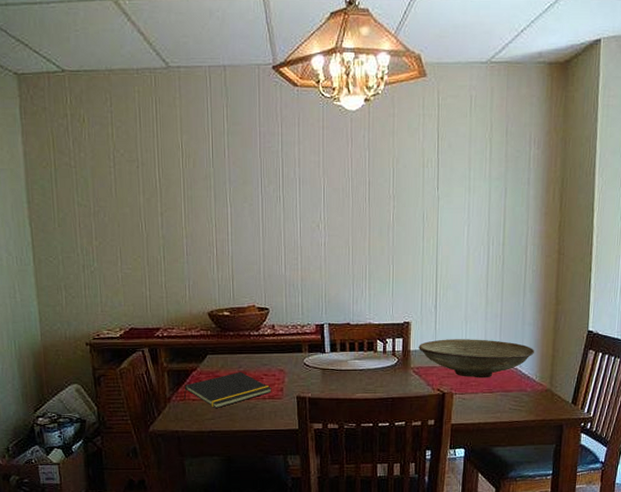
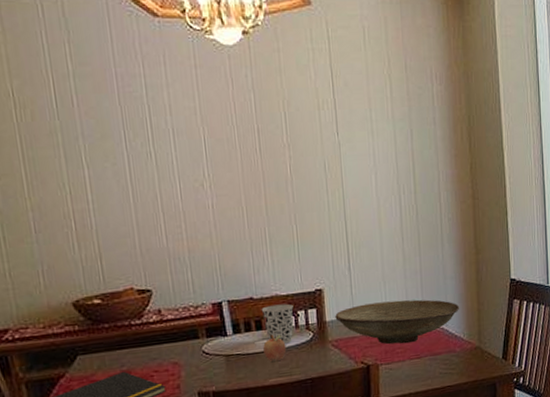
fruit: none [354,356,374,380] -> present [263,334,287,362]
cup: none [356,331,383,365] -> present [261,304,294,344]

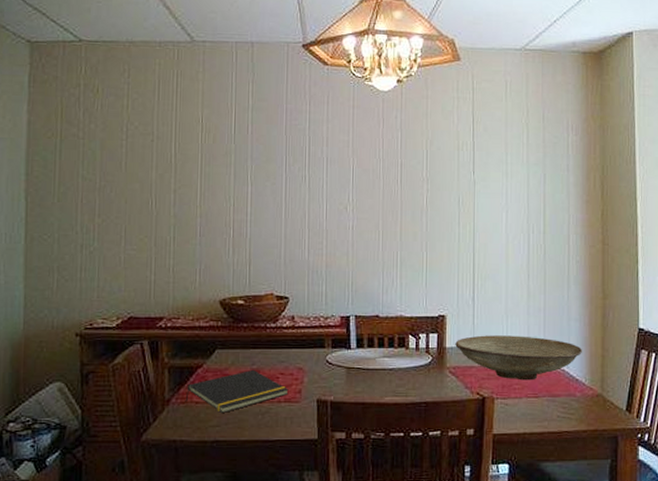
cup: present [261,304,294,344] -> none [385,325,416,364]
fruit: present [263,334,287,362] -> none [383,353,405,381]

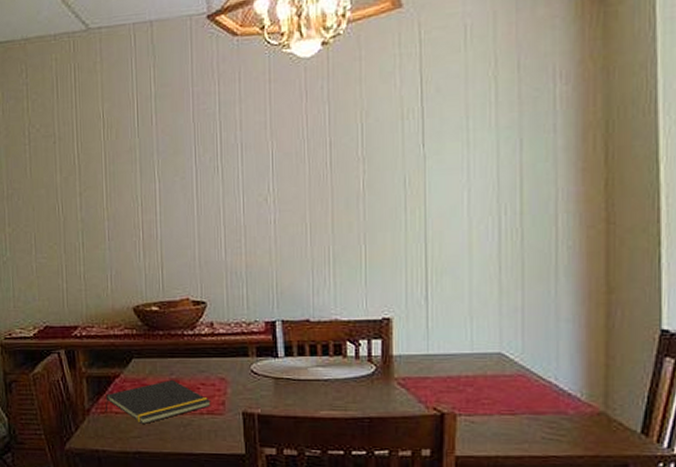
decorative bowl: present [455,335,583,381] -> none [404,341,578,395]

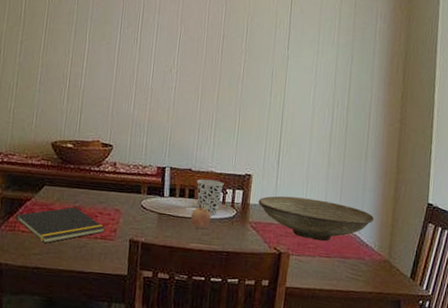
cup: none [317,330,355,374] -> present [196,179,224,216]
fruit: none [317,362,343,393] -> present [191,204,211,229]
decorative bowl: none [404,341,578,395] -> present [258,196,375,242]

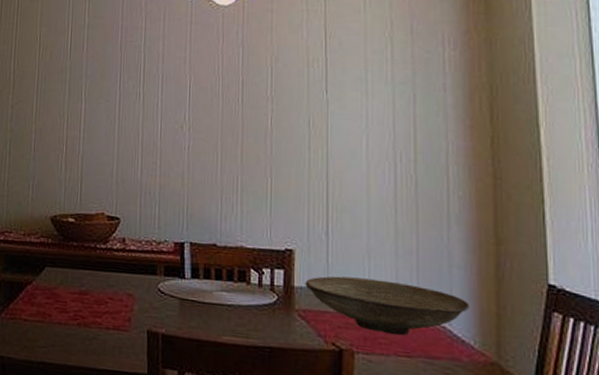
notepad: present [13,206,105,243] -> none [14,291,118,334]
fruit: present [191,204,211,229] -> none [220,288,246,319]
cup: present [196,179,224,216] -> none [223,256,259,301]

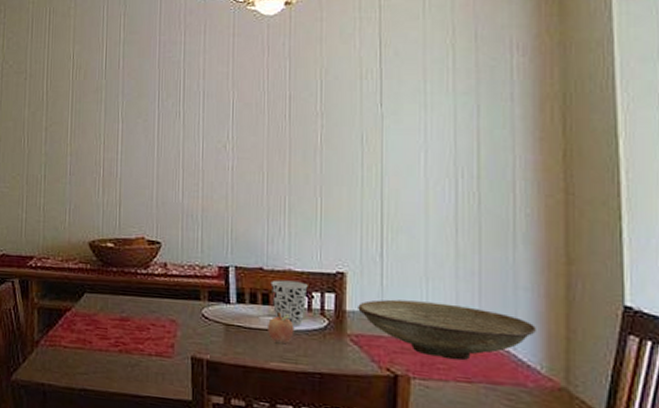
fruit: none [220,288,246,319] -> present [268,312,295,344]
cup: none [223,256,259,301] -> present [270,280,308,326]

